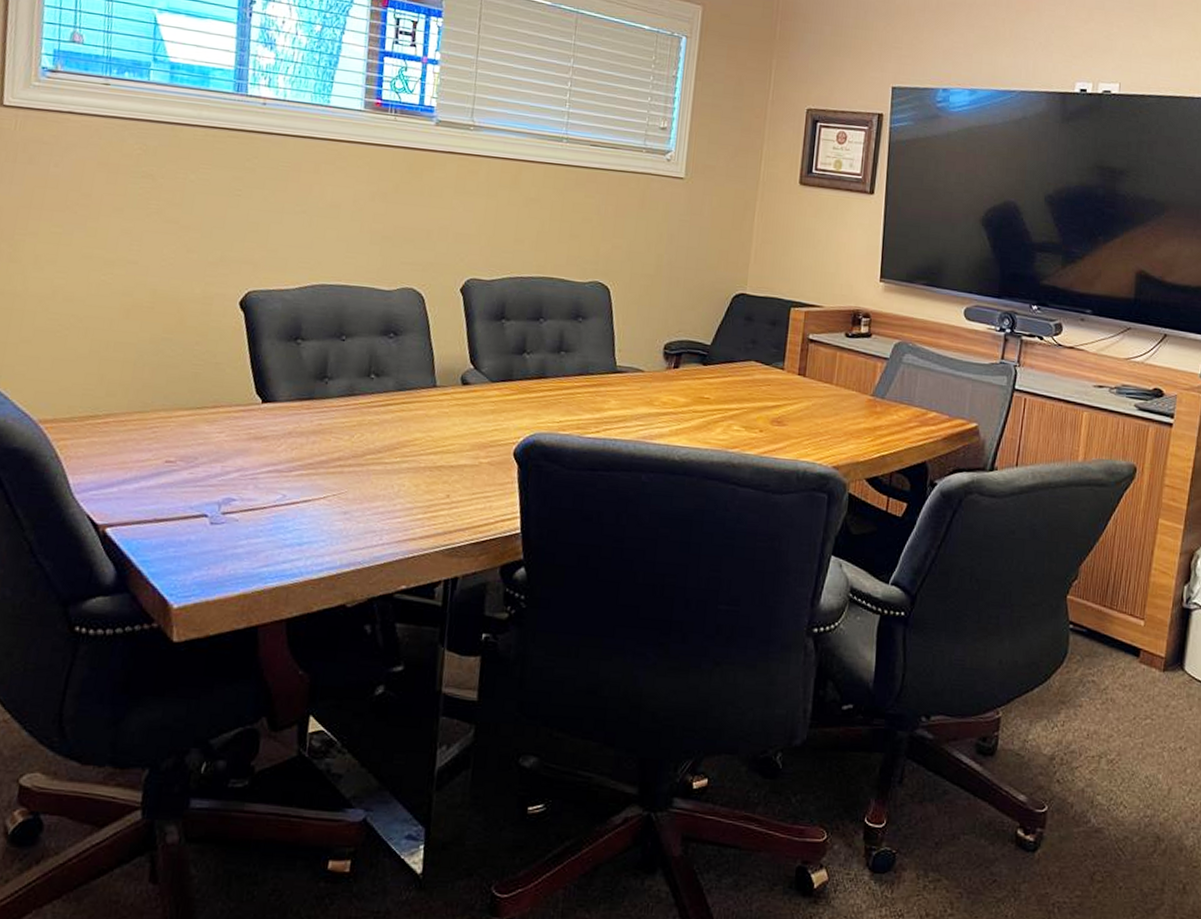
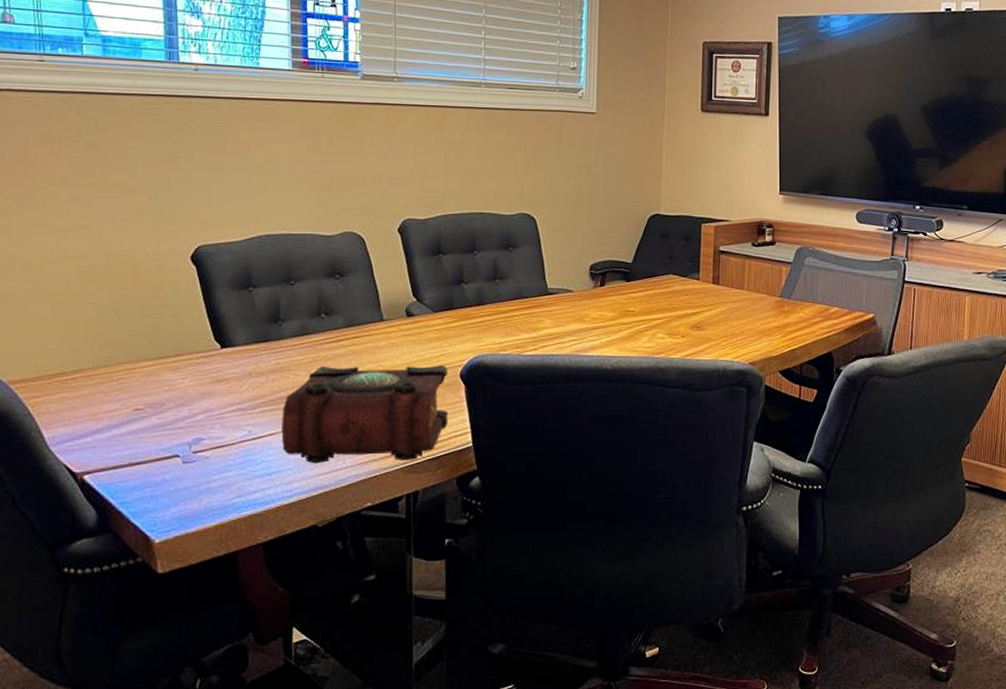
book: none [316,431,501,543] -> present [281,365,449,464]

